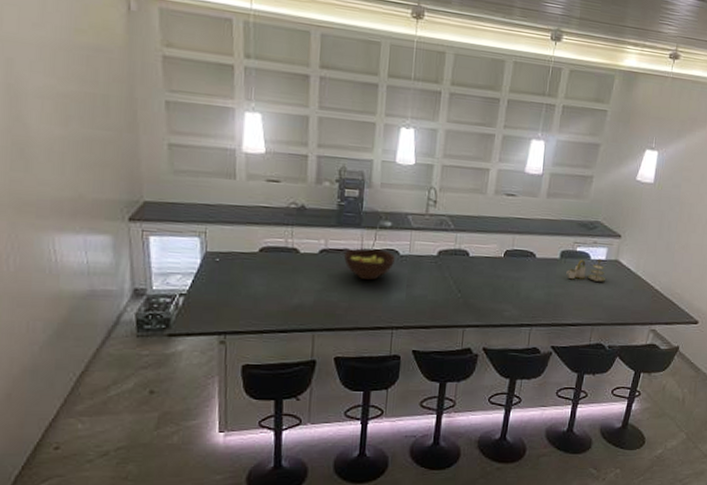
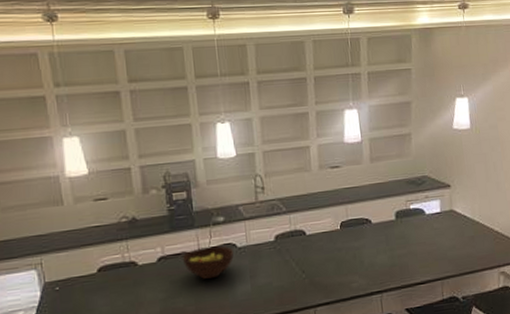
tea set: present [566,258,605,282] -> none [405,212,445,238]

